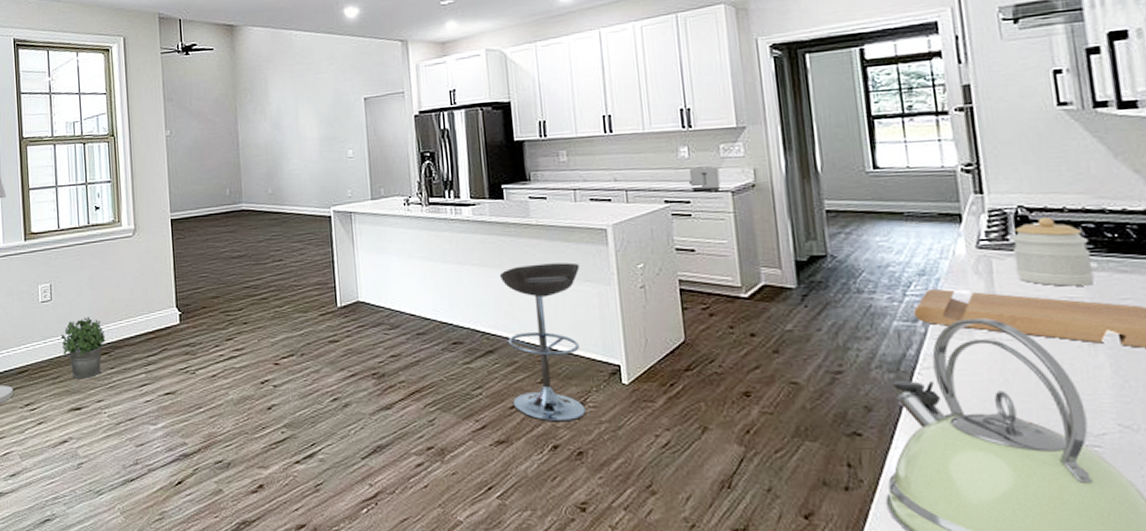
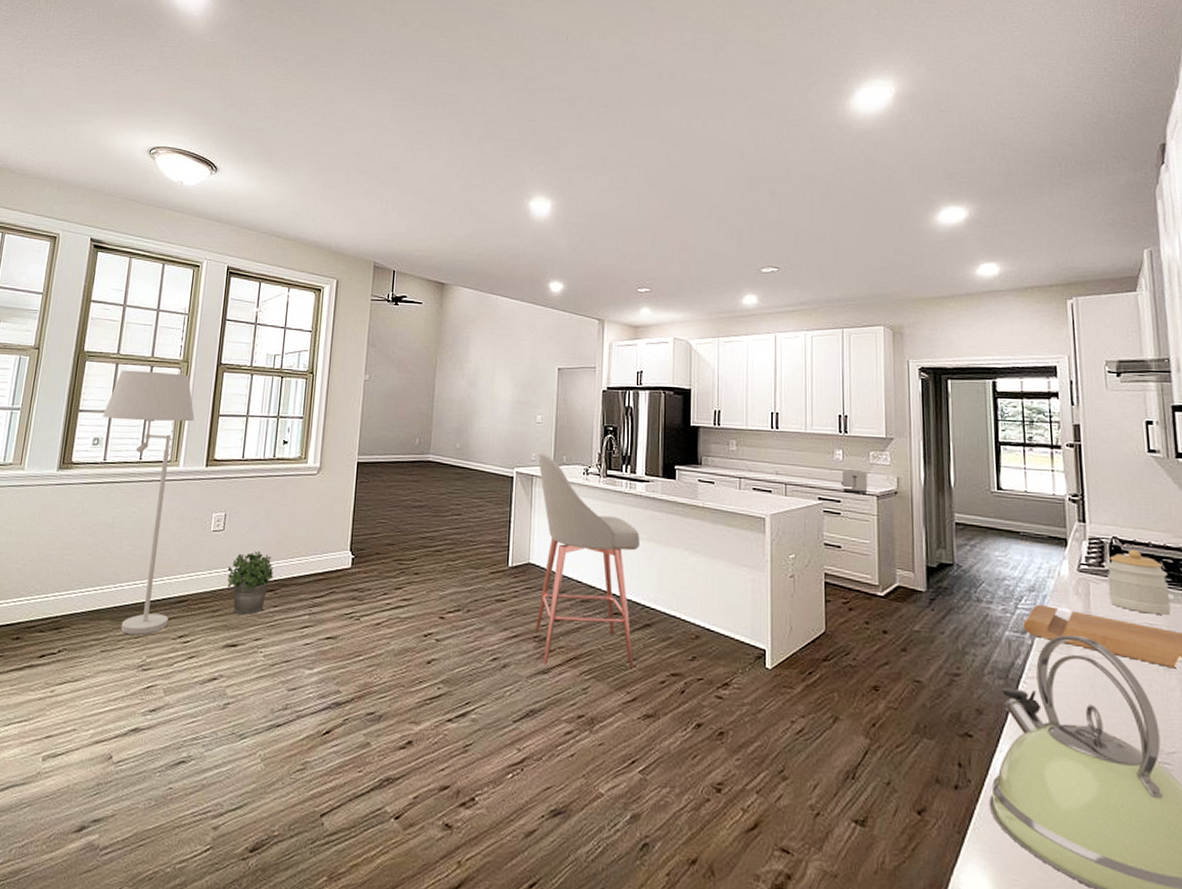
bar stool: none [354,188,481,400] -> present [536,453,640,669]
bar stool: present [499,262,586,422] -> none [663,544,737,701]

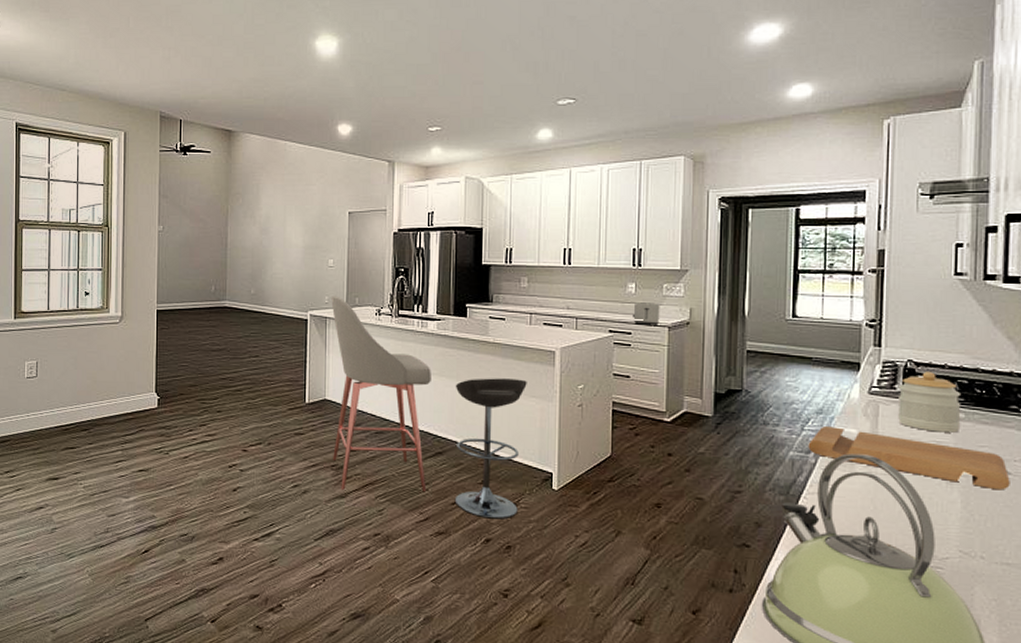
potted plant: present [227,551,274,614] -> none [43,395,87,451]
bar stool: none [663,544,737,701] -> present [454,378,527,519]

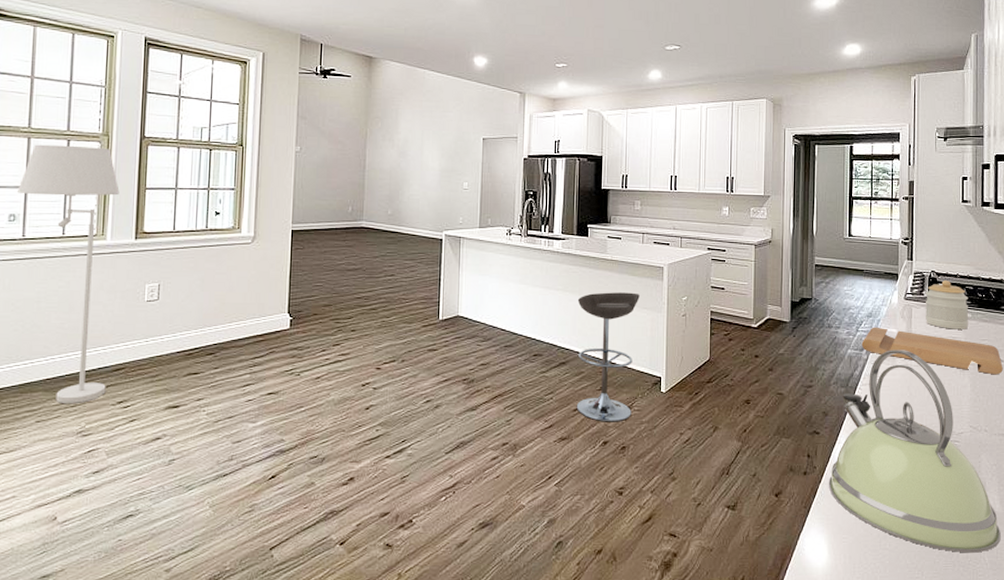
bar stool: present [331,296,431,492] -> none [465,217,556,403]
toaster: present [633,302,660,327] -> none [727,223,748,245]

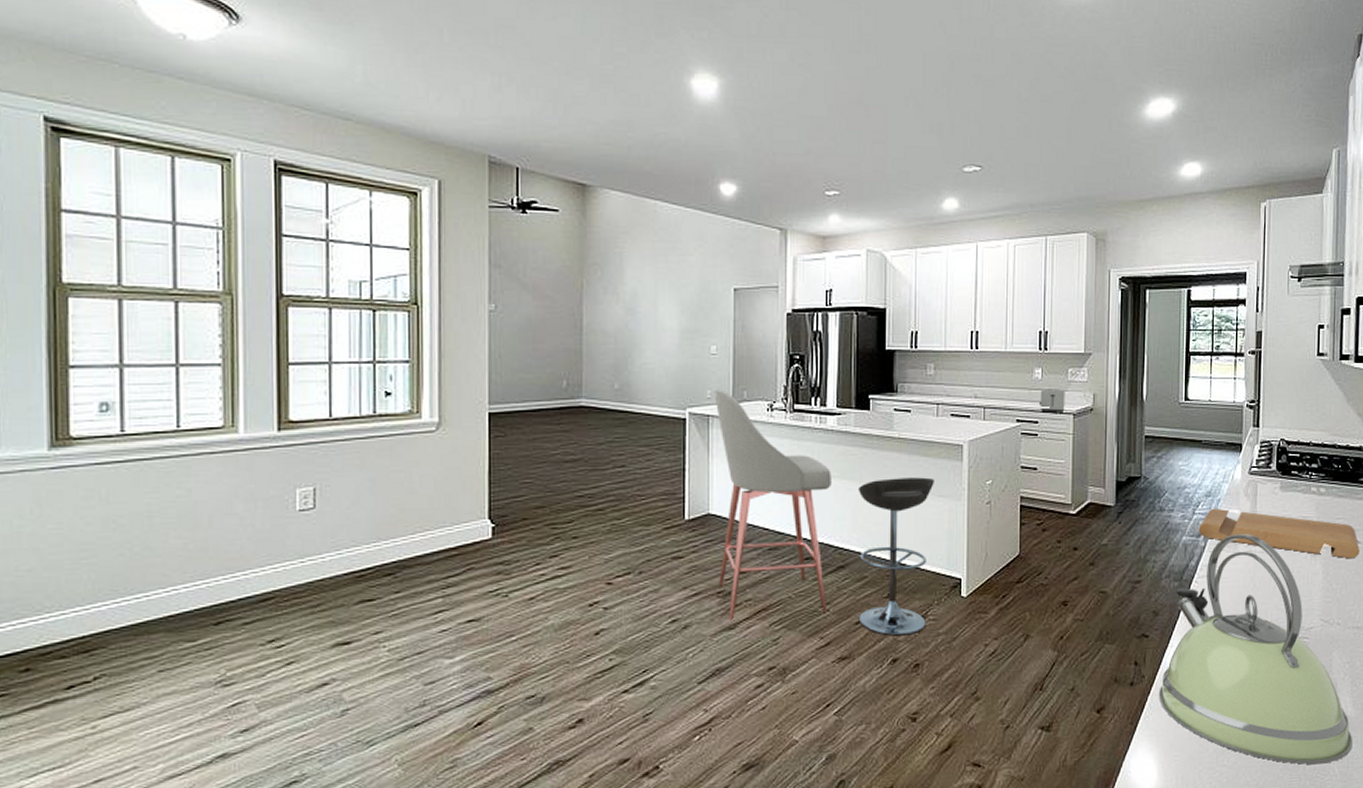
floor lamp: present [17,144,120,405] -> none [109,308,252,647]
bar stool: none [465,217,556,403] -> present [714,389,831,620]
toaster: none [727,223,748,245] -> present [1040,389,1065,414]
jar: present [926,280,969,330] -> none [1273,450,1323,508]

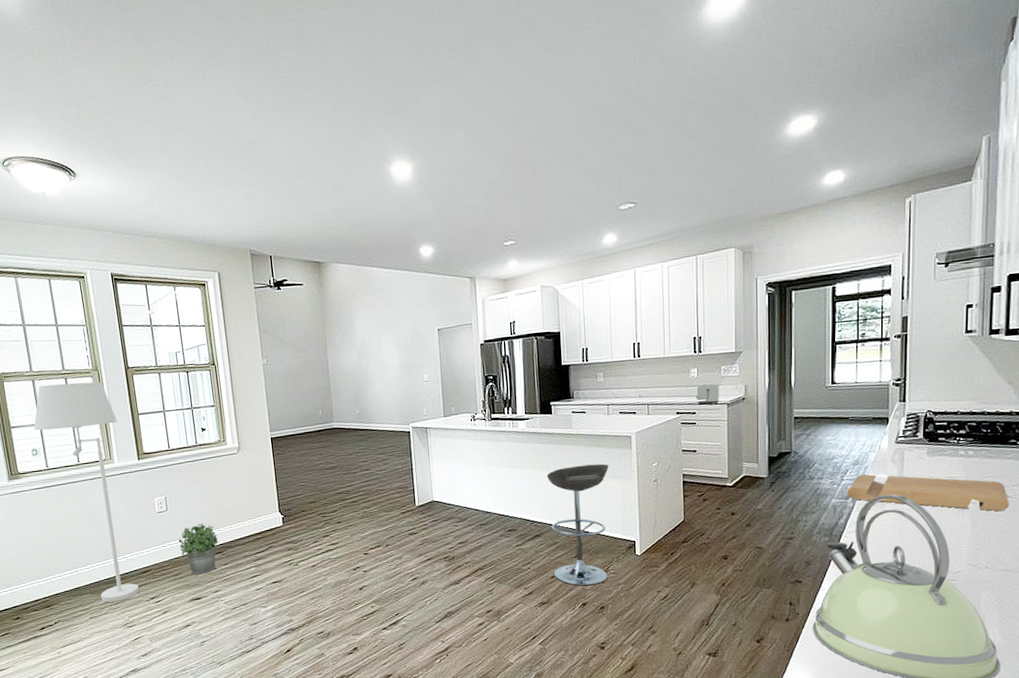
floor lamp: none [109,308,252,647] -> present [33,381,140,603]
potted plant: none [326,530,391,606] -> present [178,523,219,574]
bar stool: present [714,389,831,620] -> none [429,407,529,577]

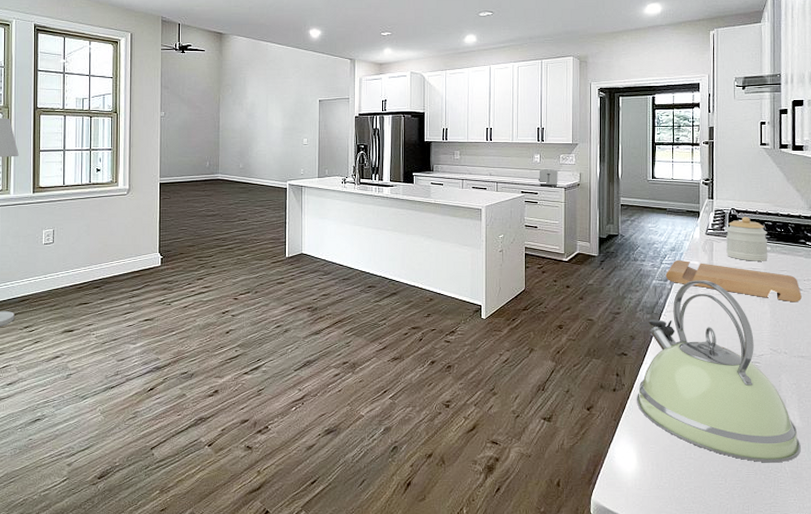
potted plant: present [178,523,219,574] -> none [59,258,98,306]
bar stool: present [546,463,609,586] -> none [405,232,461,345]
jar: none [920,419,971,469] -> present [726,217,768,261]

